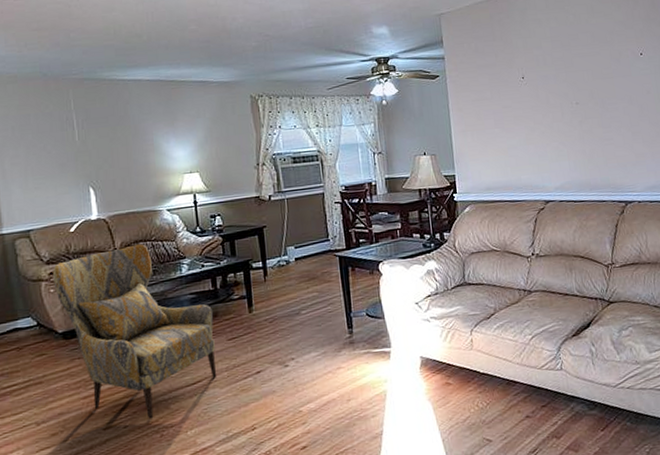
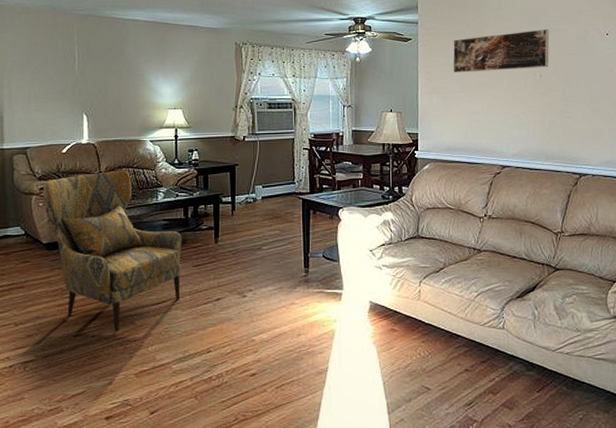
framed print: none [483,53,585,108] -> present [453,28,549,73]

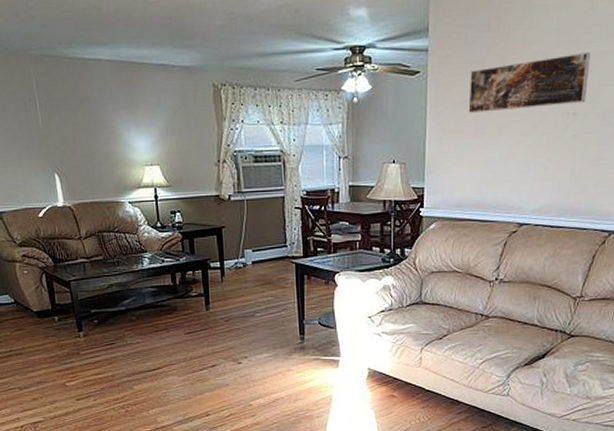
armchair: present [43,170,182,332] -> none [25,234,176,396]

